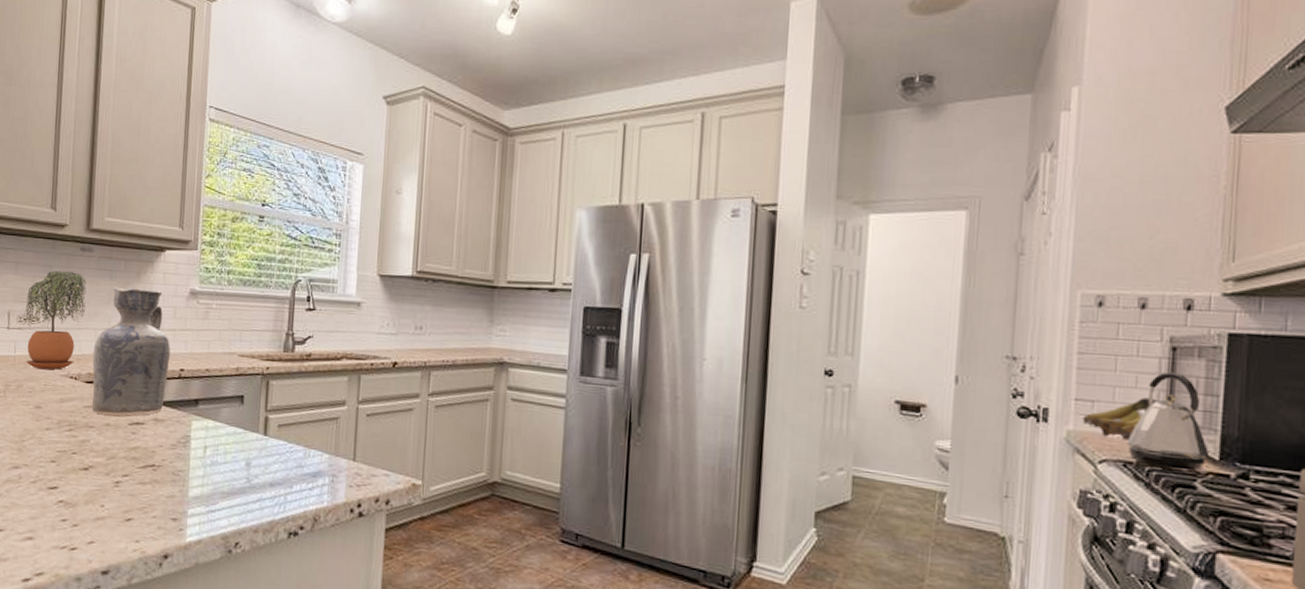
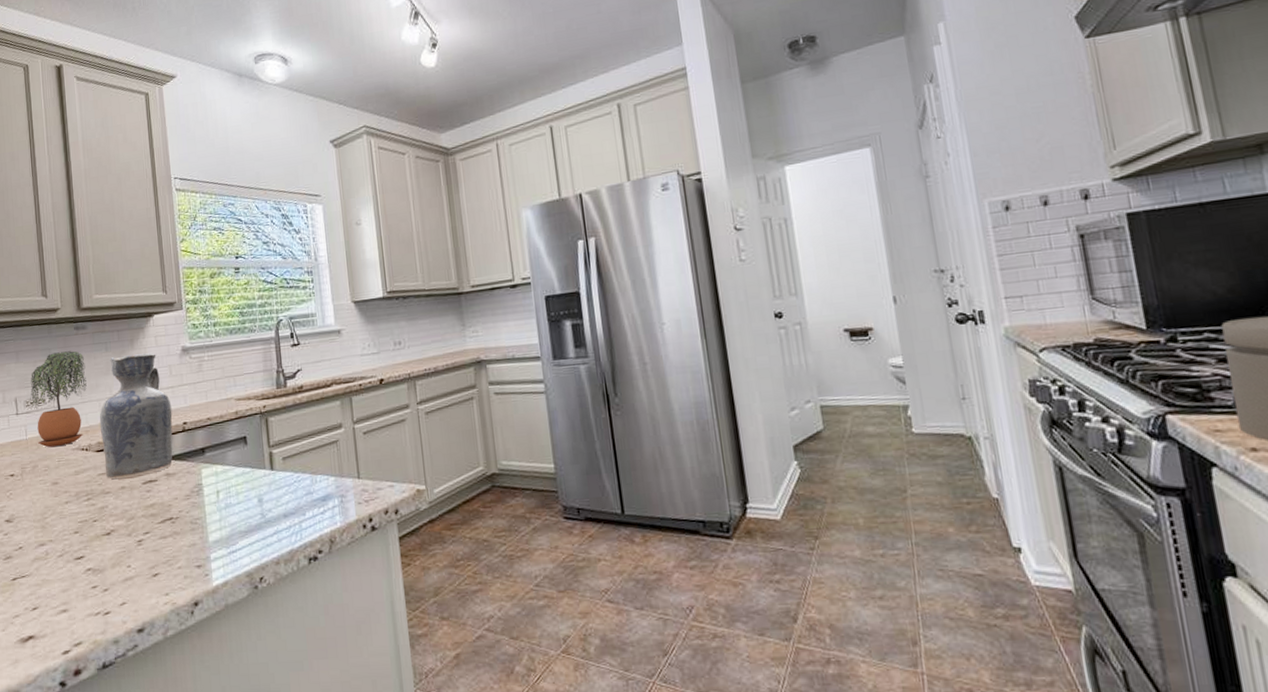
fruit: present [1082,397,1156,441] -> none [1015,284,1078,327]
kettle: present [1126,371,1208,471] -> none [1059,256,1136,345]

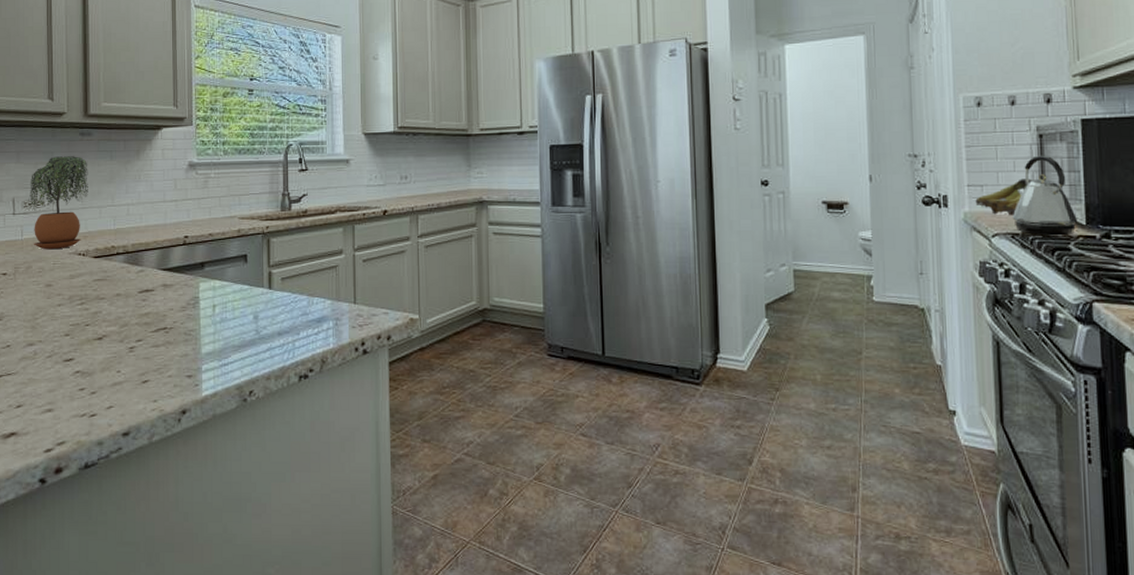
ceramic jug: present [99,353,173,480] -> none [99,165,174,286]
fruit: none [1015,284,1078,327] -> present [975,178,1032,216]
kettle: none [1059,256,1136,345] -> present [1012,155,1077,236]

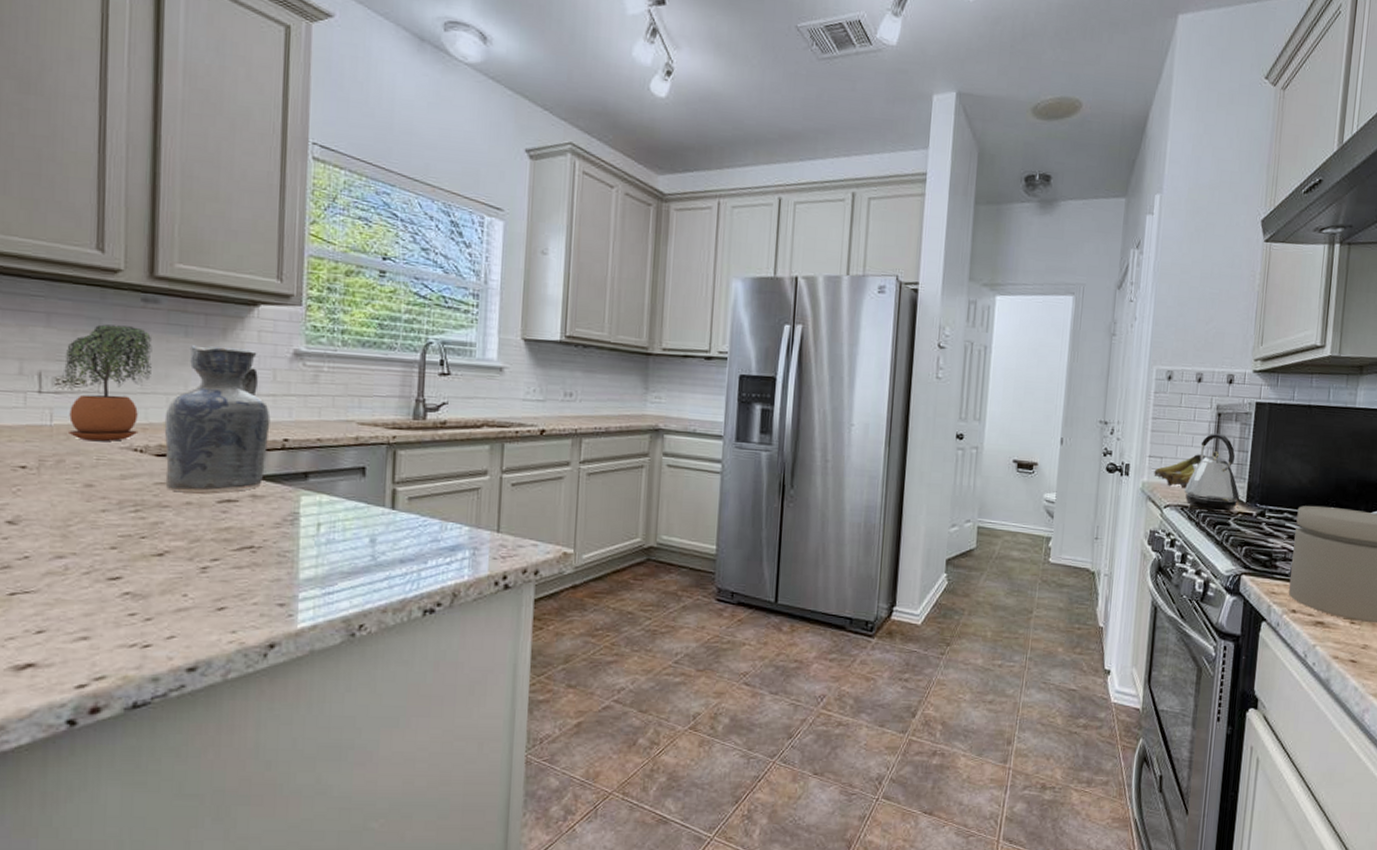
ceramic jug: none [99,165,174,286] -> present [164,345,271,494]

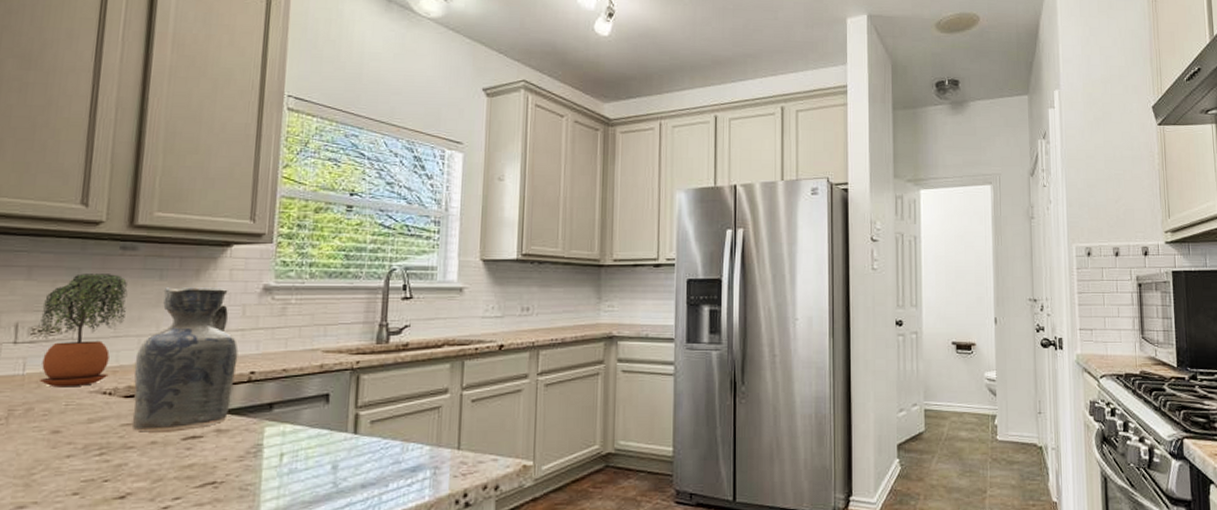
fruit: present [1154,454,1206,489] -> none [1086,324,1133,358]
kettle: present [1184,433,1239,511] -> none [1117,302,1170,377]

